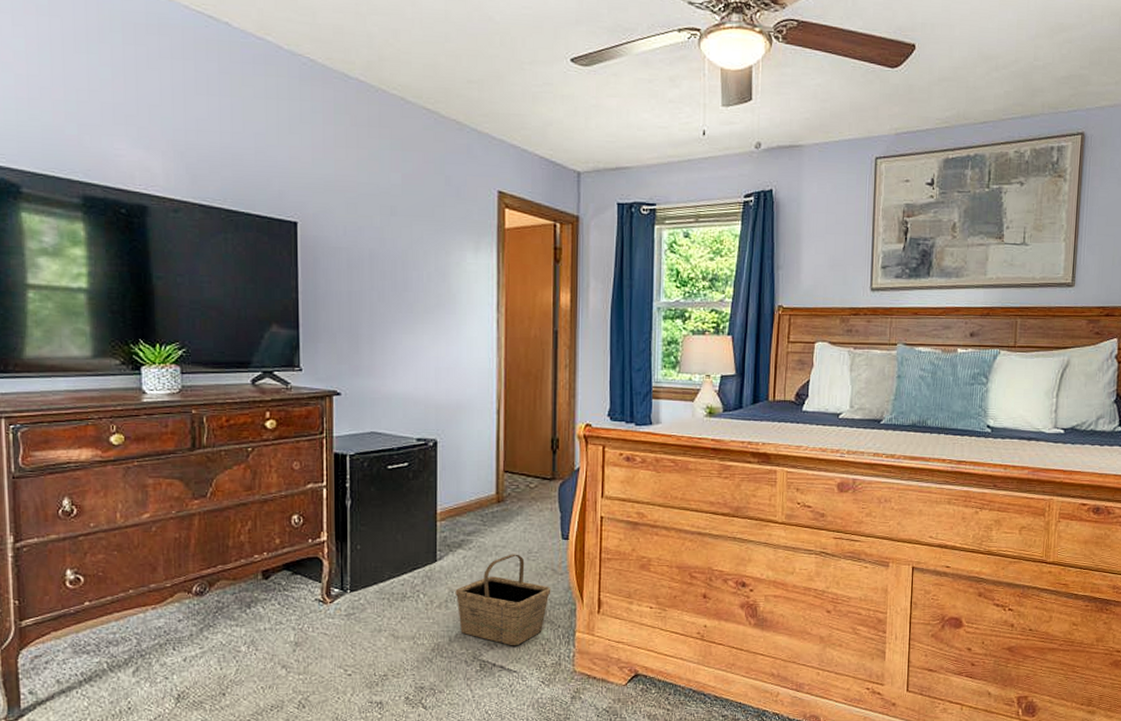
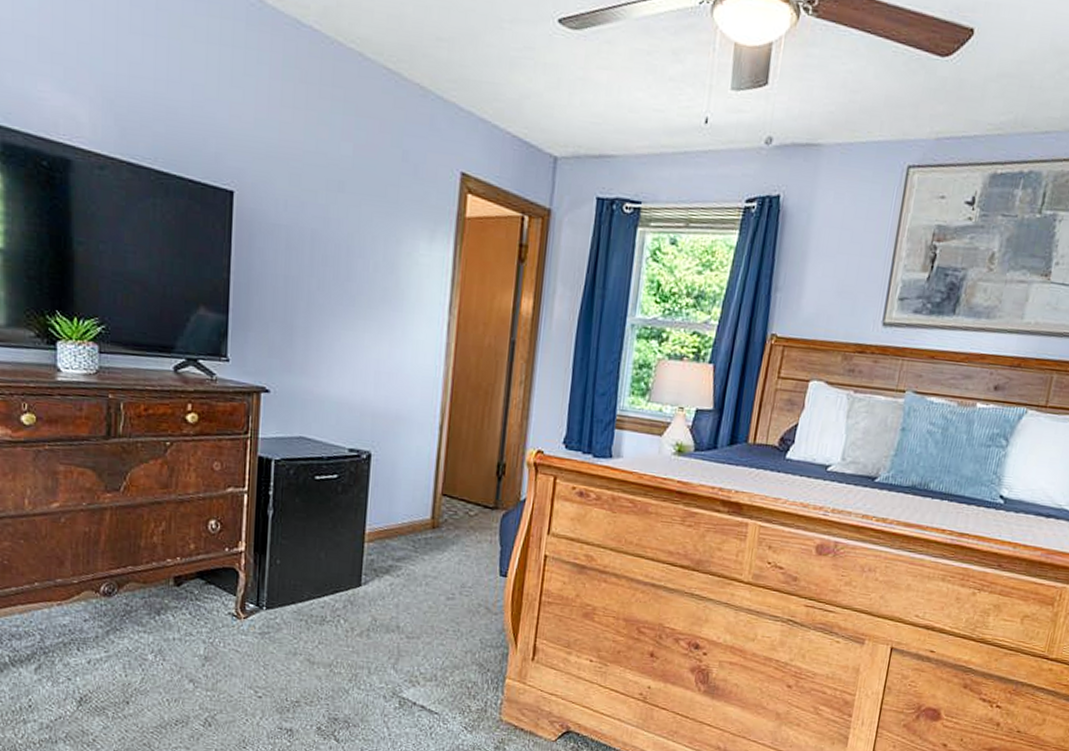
basket: present [455,554,551,646] -> none [378,586,483,686]

